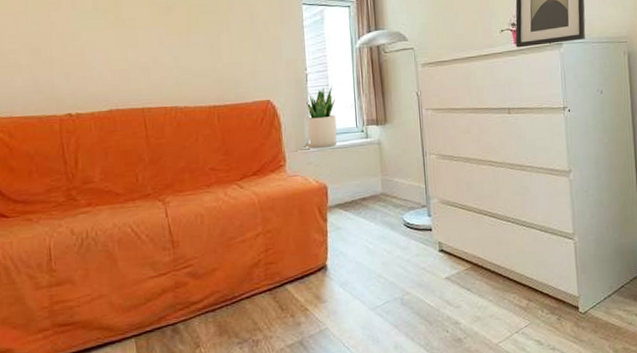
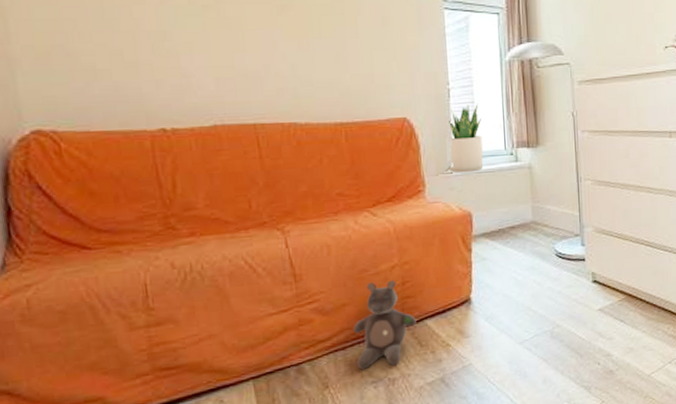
stuffed animal: none [222,247,278,331] -> present [353,280,417,369]

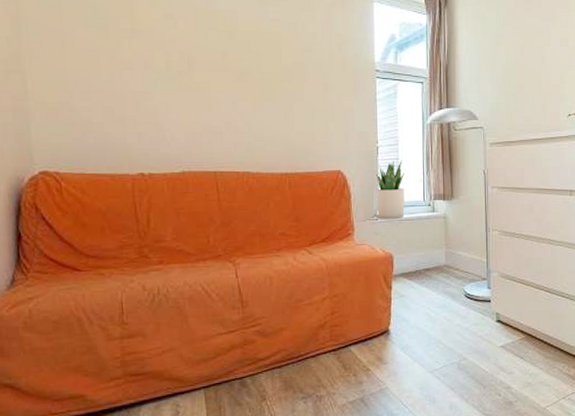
stuffed animal: present [353,280,417,369] -> none [288,310,342,386]

